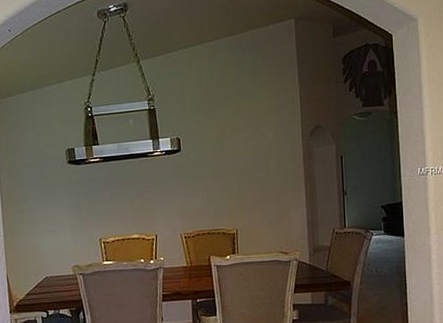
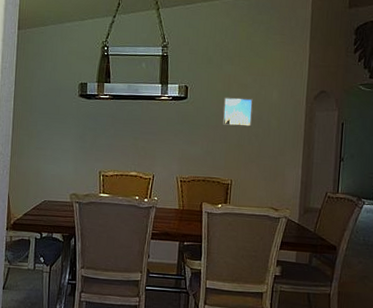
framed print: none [218,143,251,175] -> present [222,97,253,127]

